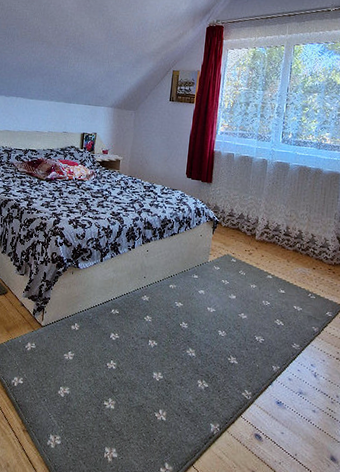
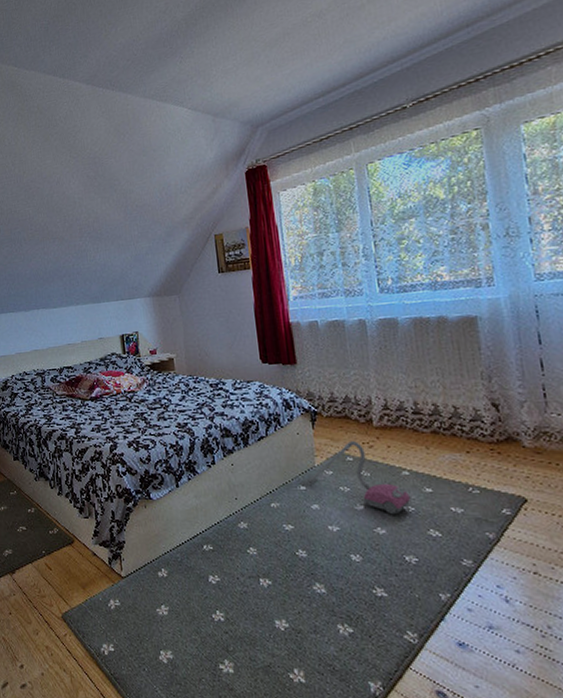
vacuum cleaner: none [194,248,269,306] -> present [300,441,410,515]

